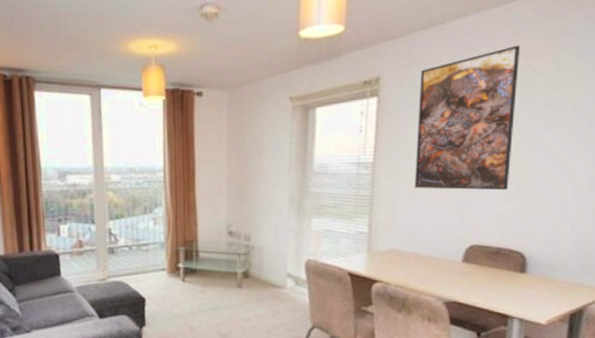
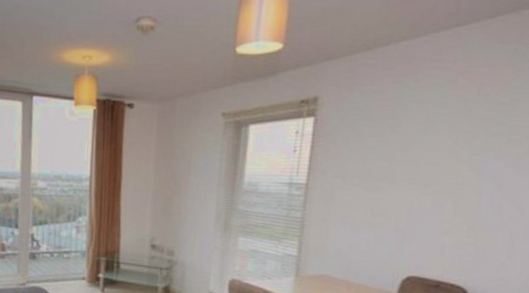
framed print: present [414,45,520,191] -> none [348,70,472,222]

